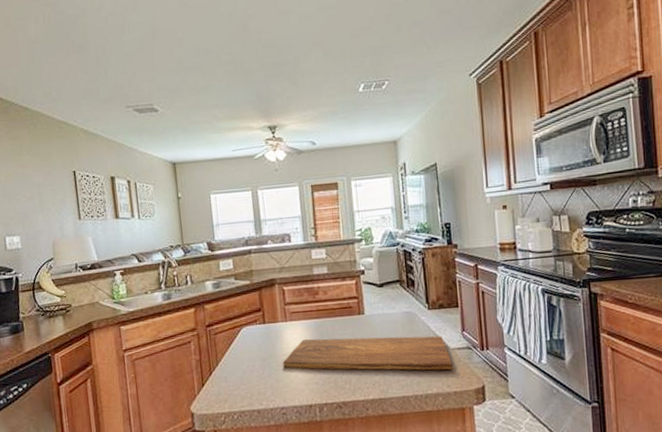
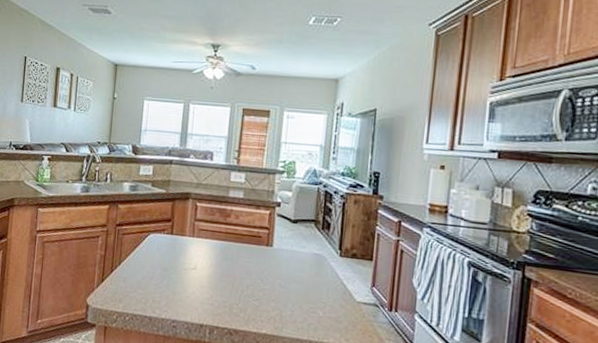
cutting board: present [283,336,453,371] -> none [182,258,355,324]

